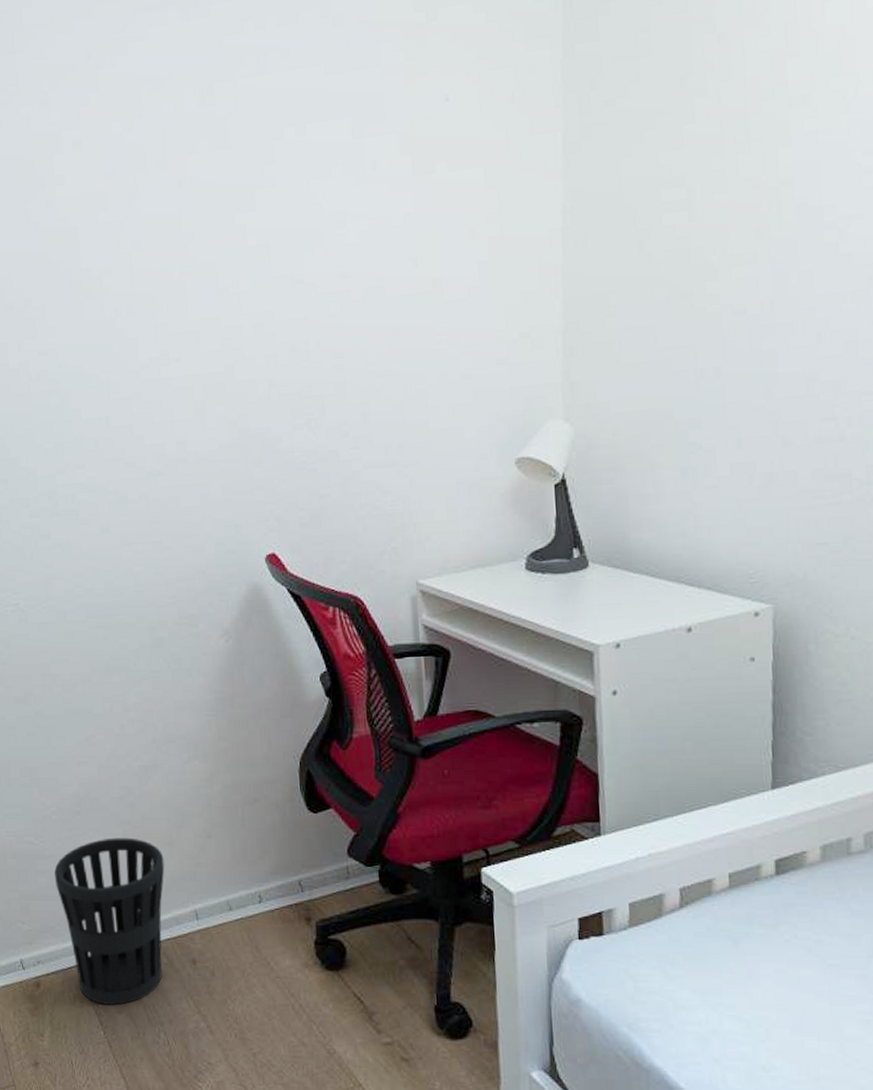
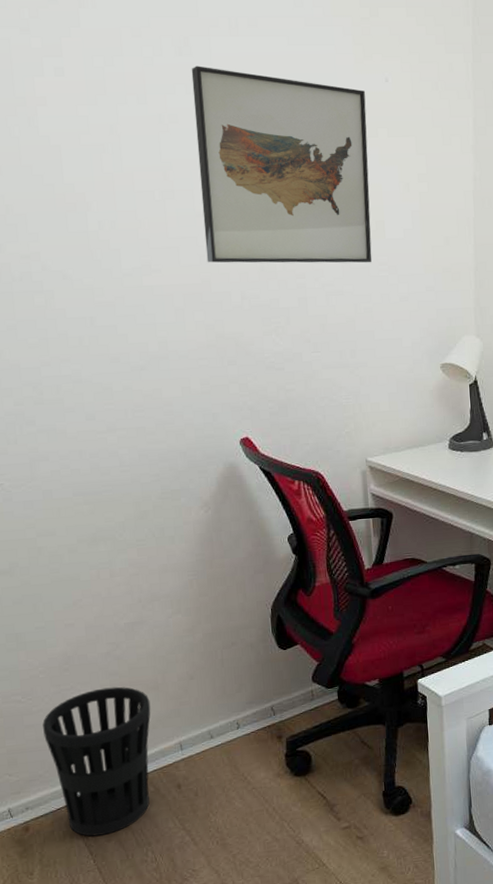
wall art: none [214,115,427,347] -> present [191,65,372,263]

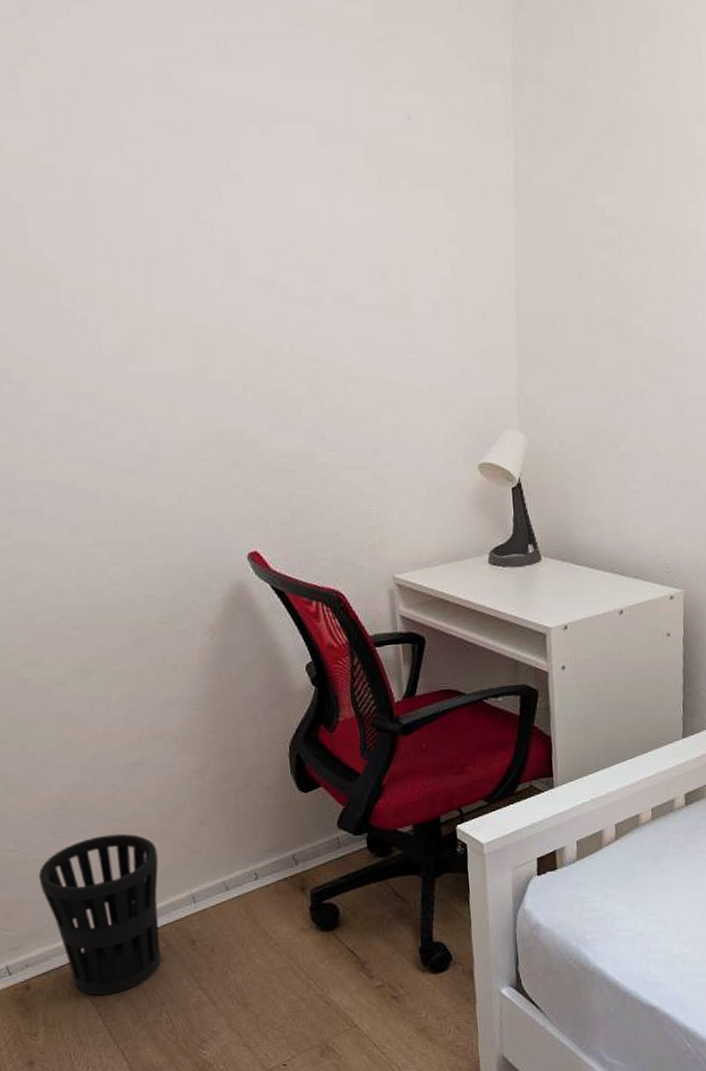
wall art: present [191,65,372,263] -> none [174,102,396,345]

